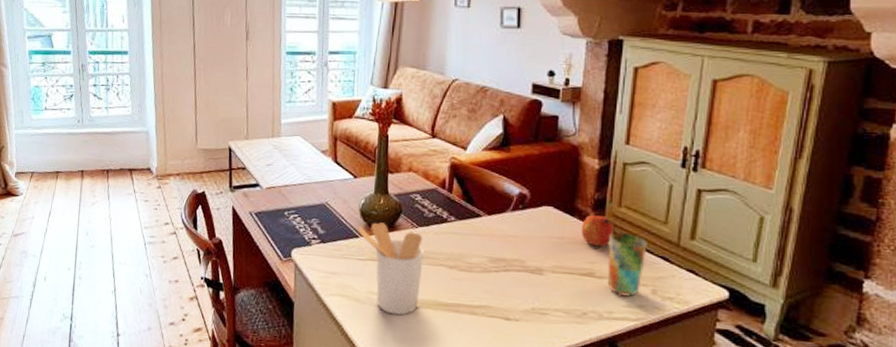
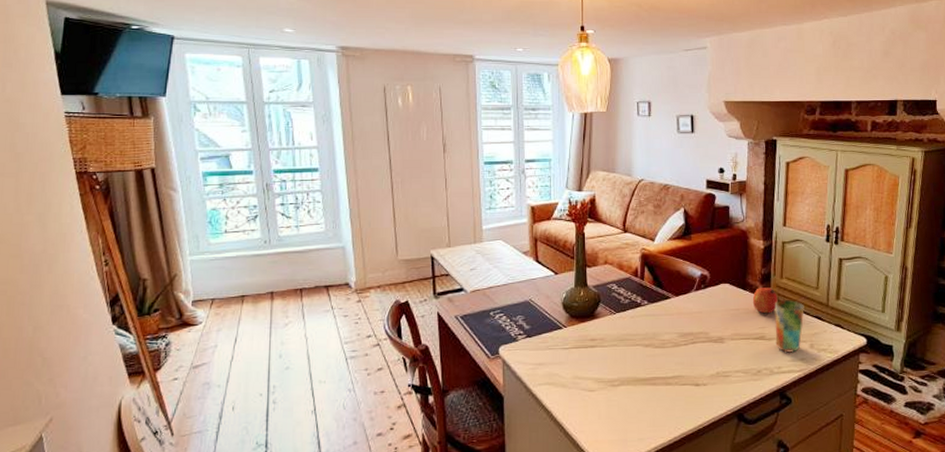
utensil holder: present [358,222,424,316] -> none [561,313,622,395]

